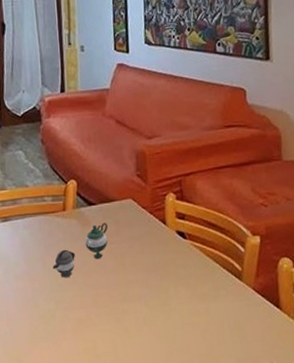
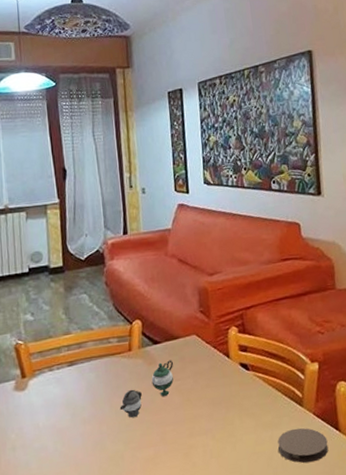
coaster: none [214,302,268,339] -> present [278,428,329,463]

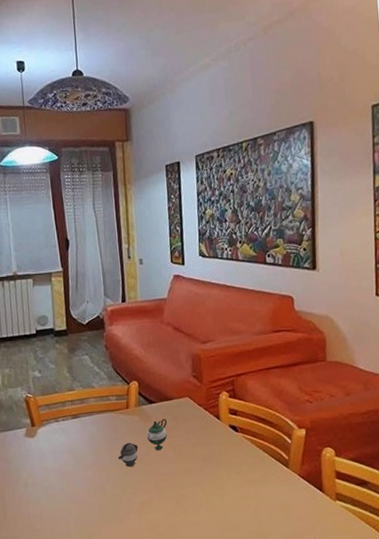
coaster: present [278,428,329,463] -> none [263,486,312,519]

